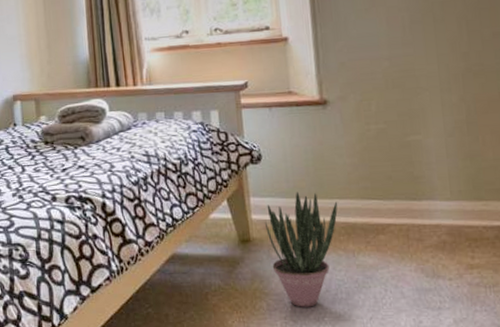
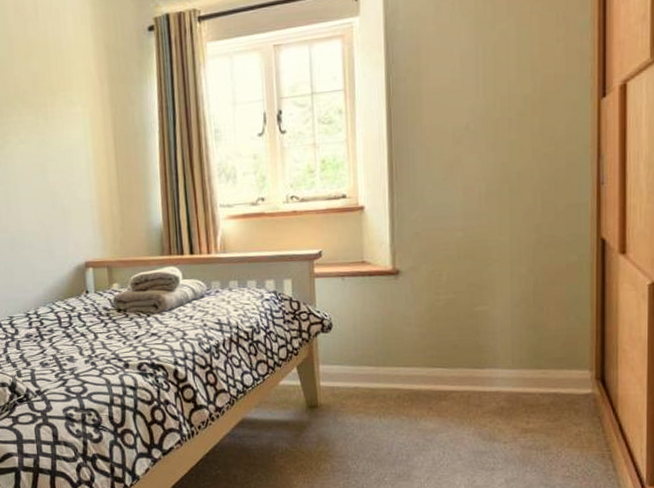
potted plant: present [264,191,338,307] -> none [332,360,404,469]

